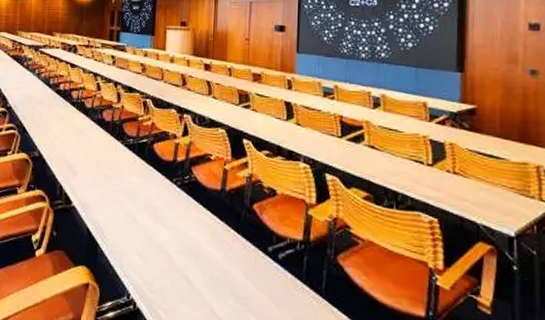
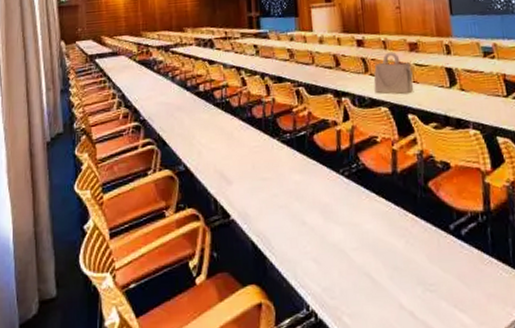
handbag: none [215,79,253,121] -> present [373,52,414,95]

